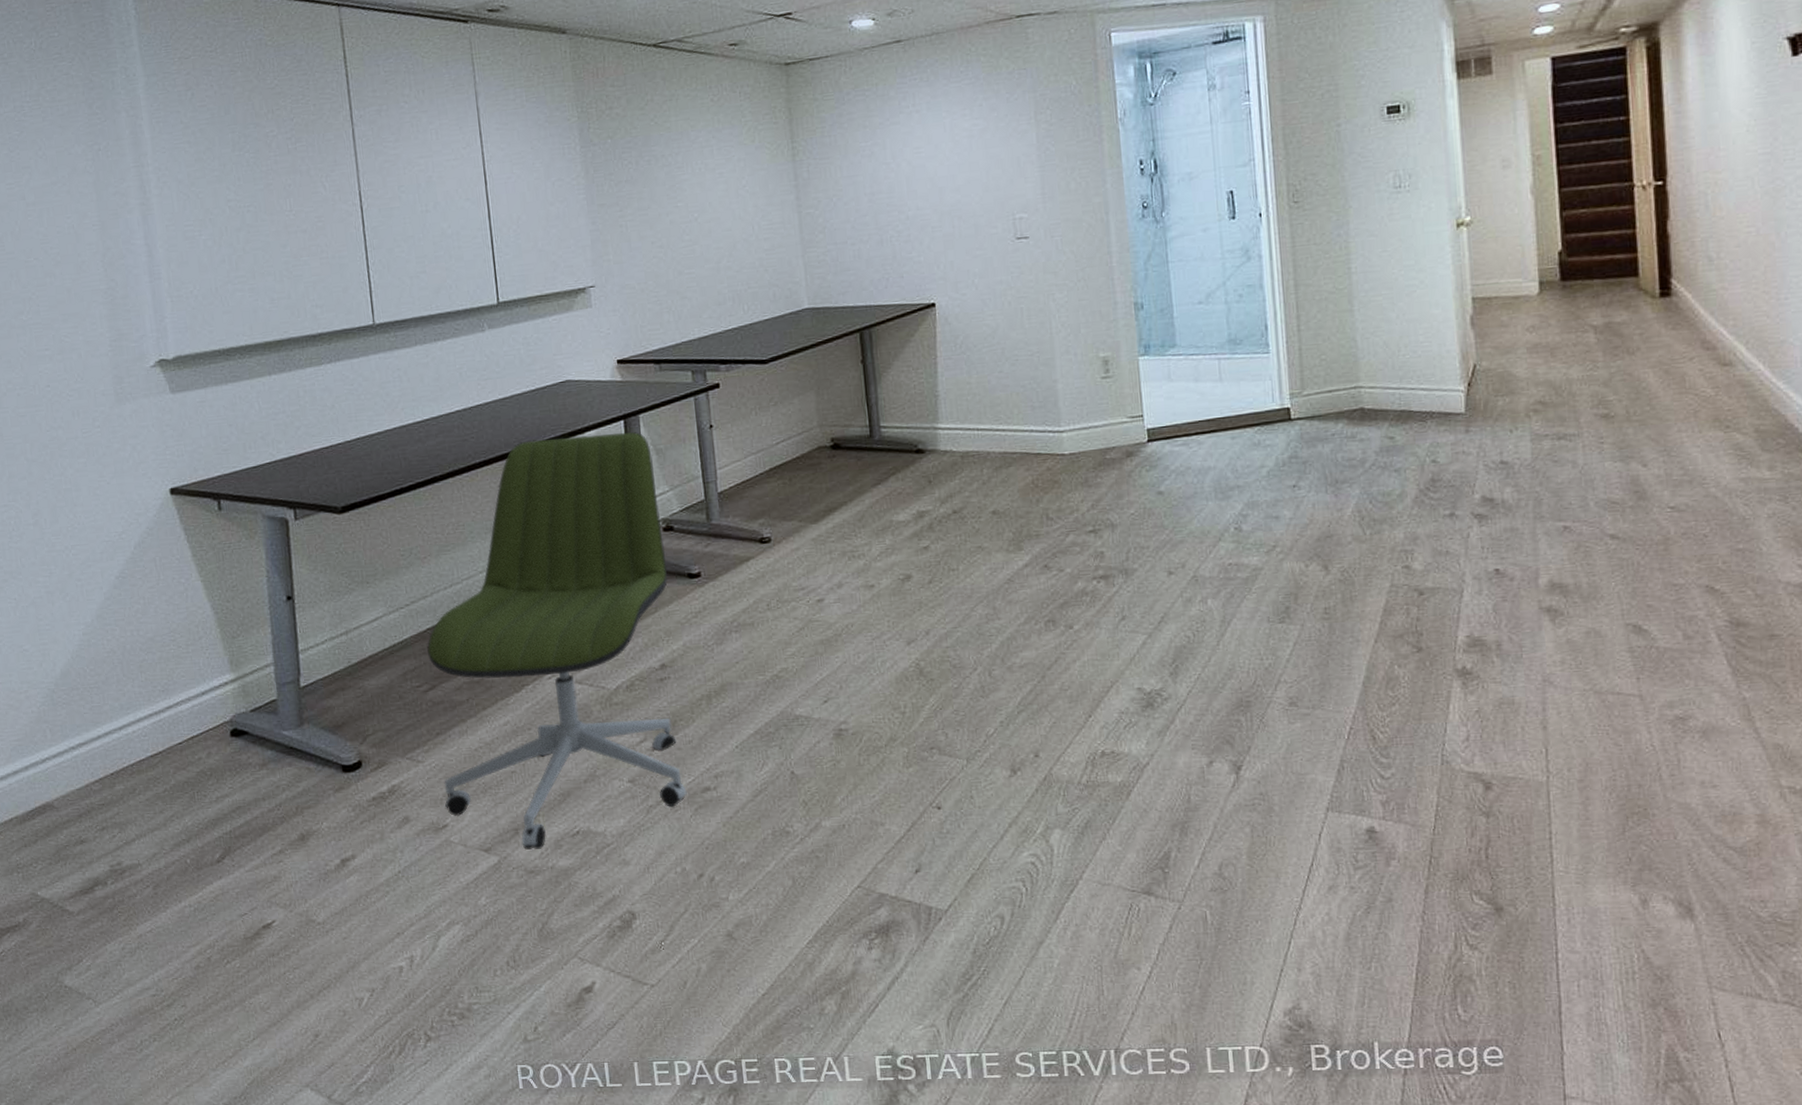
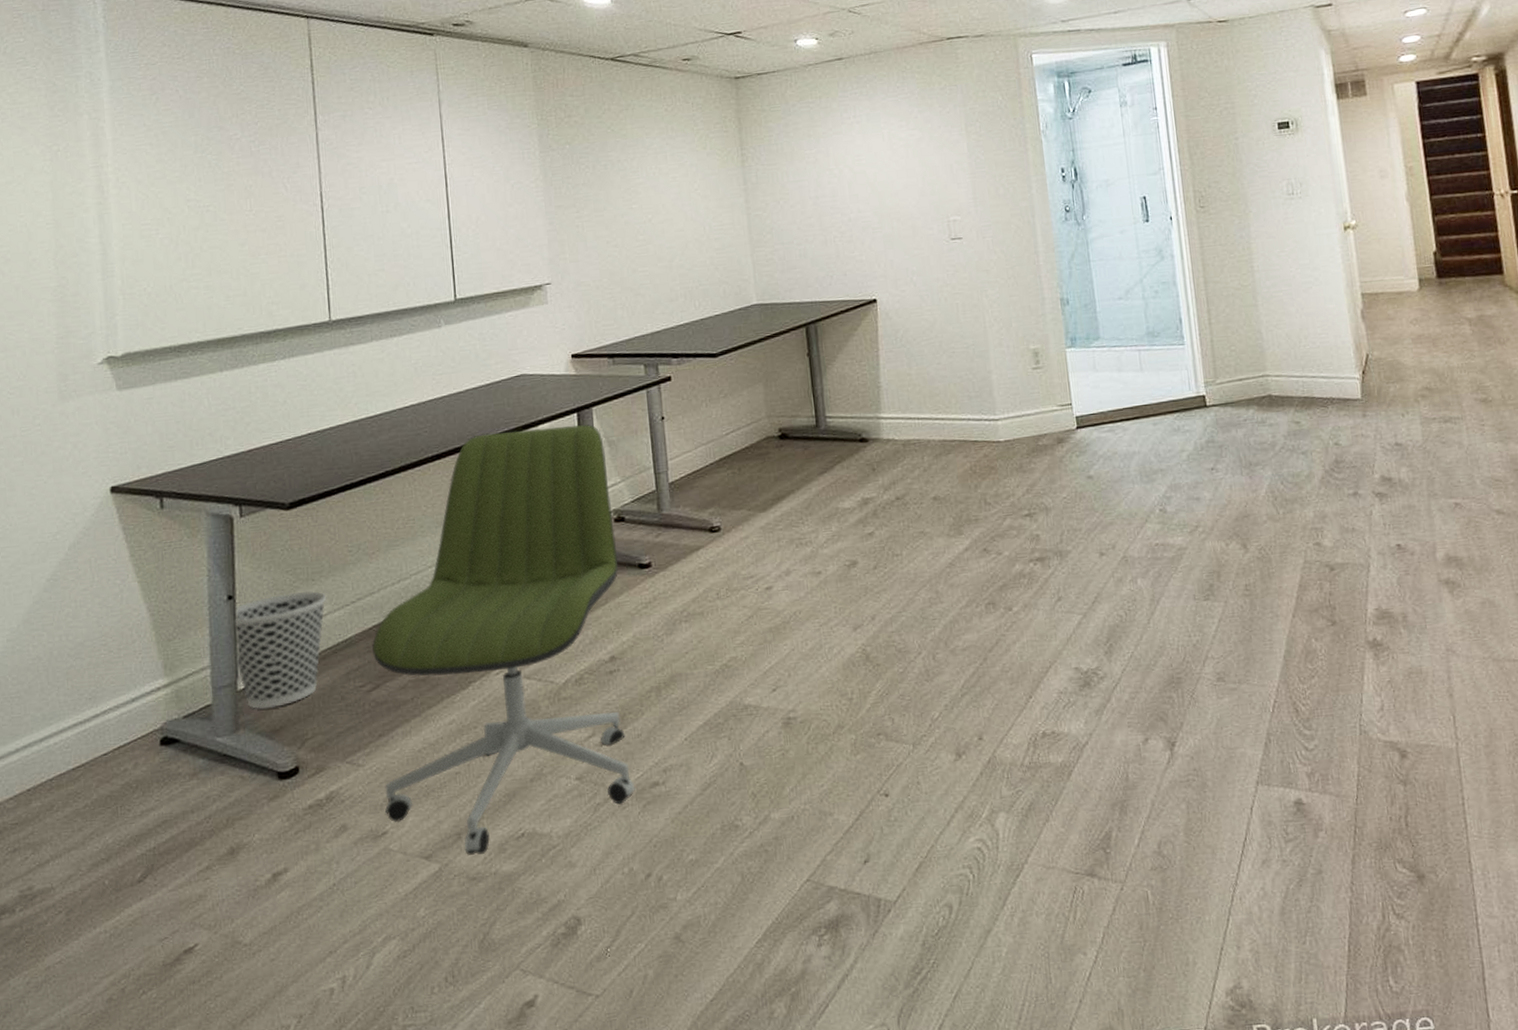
wastebasket: none [294,593,382,705] -> present [235,591,327,709]

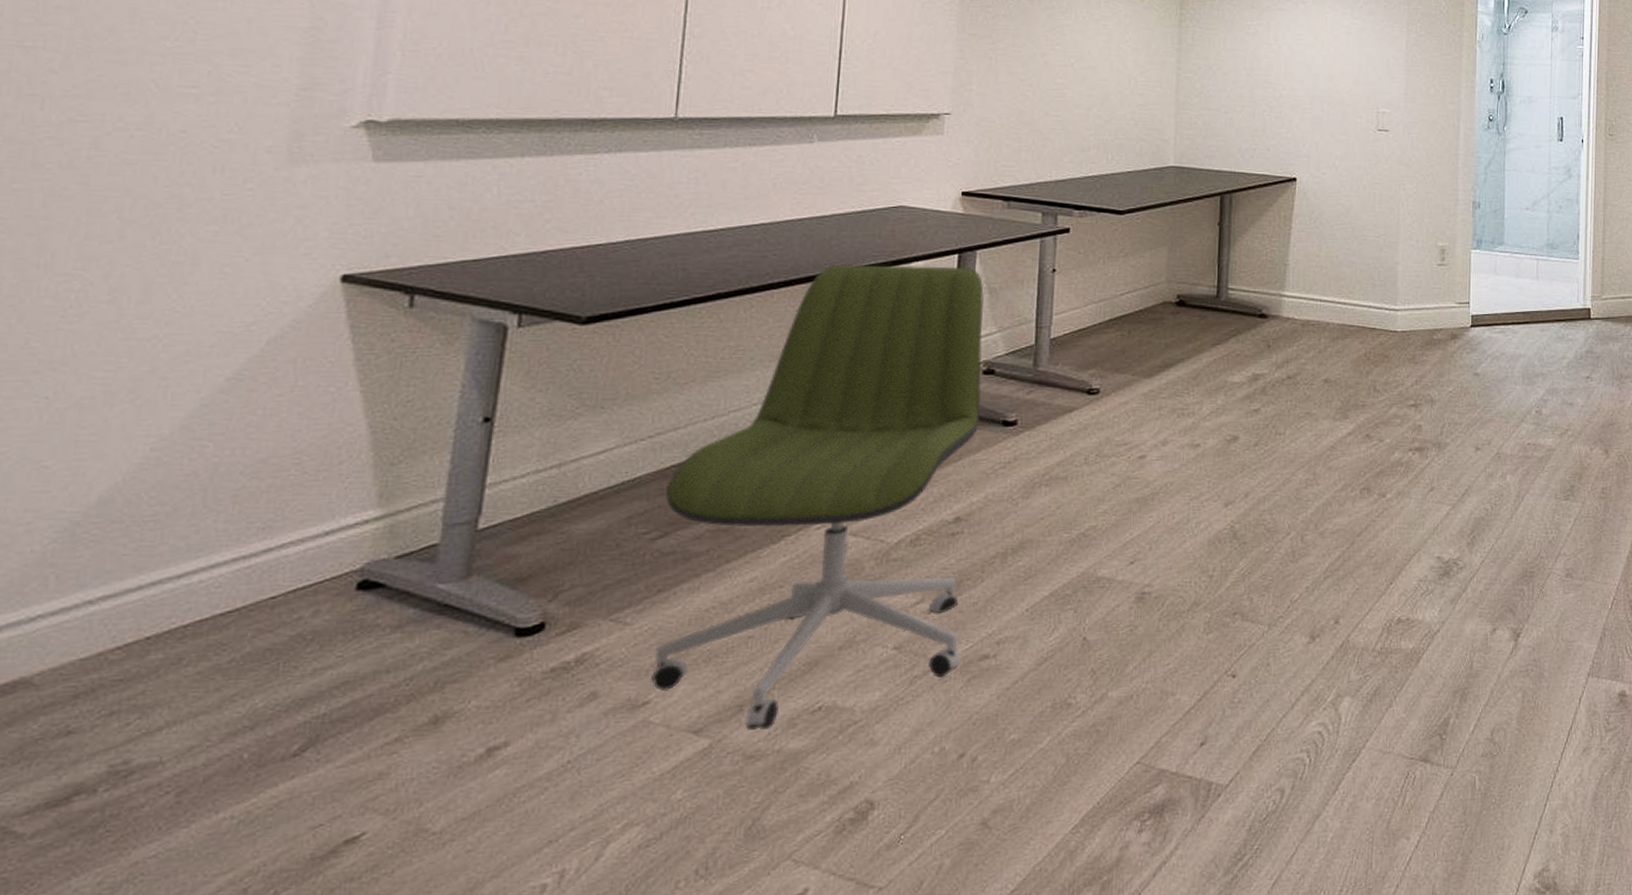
wastebasket: present [235,591,327,709] -> none [481,419,617,552]

